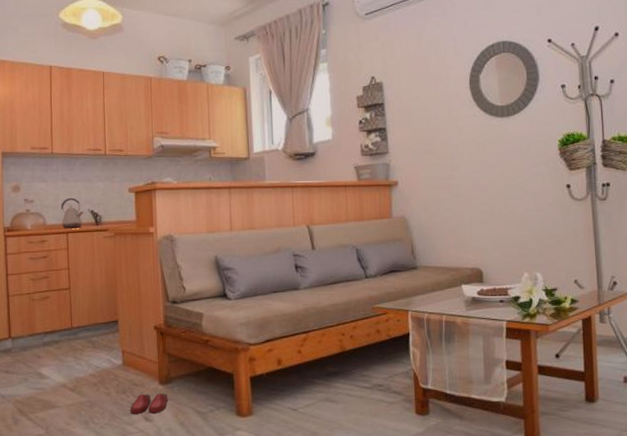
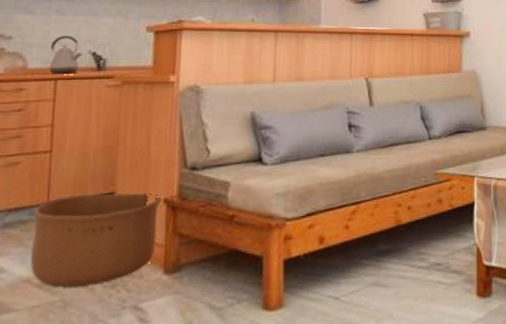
basket: none [62,321,151,392] -> present [30,193,160,288]
slippers: present [131,393,168,414] -> none [120,285,175,315]

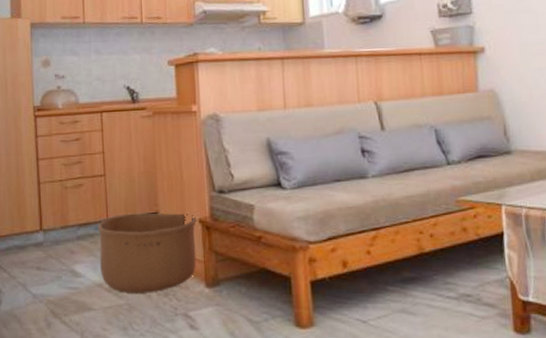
kettle: present [47,35,83,74] -> none [94,72,119,108]

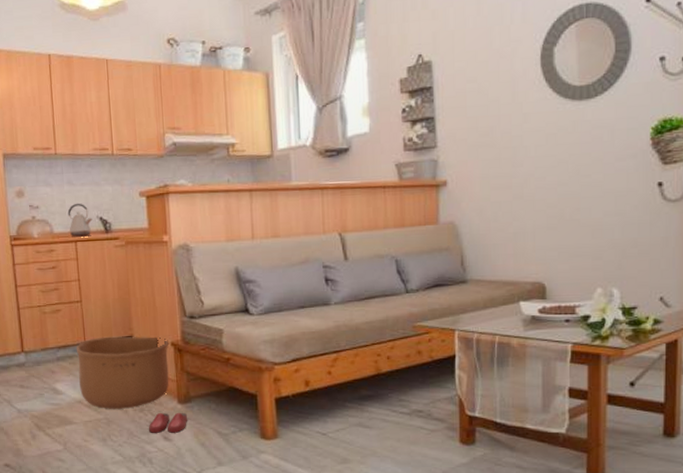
kettle: none [94,72,119,108] -> present [67,203,93,237]
slippers: none [174,298,216,321] -> present [149,413,188,433]

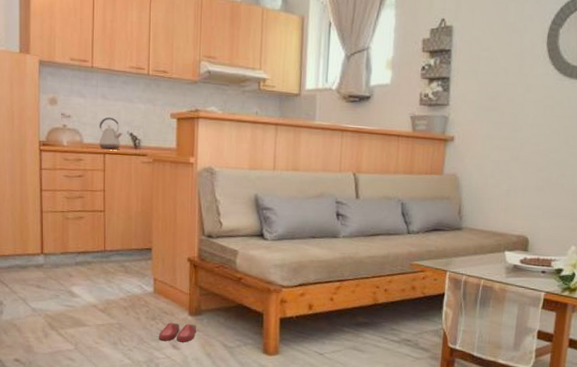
basket: present [76,336,169,409] -> none [95,247,185,316]

